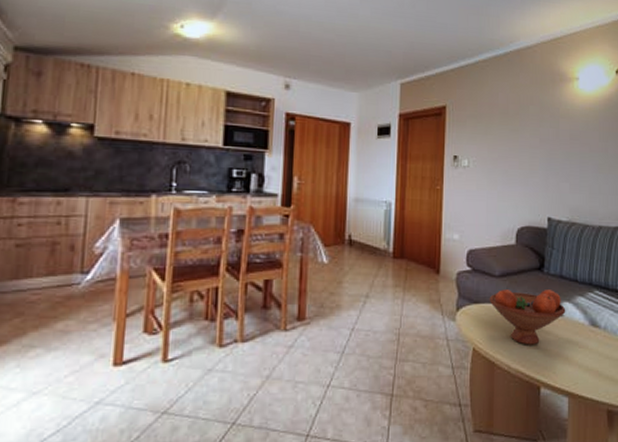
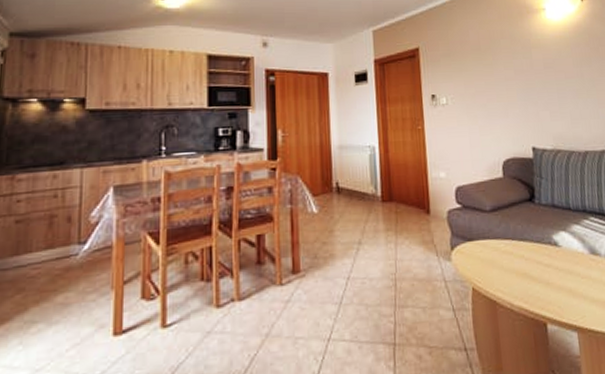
fruit bowl: present [489,290,566,345] -> none [482,220,563,280]

